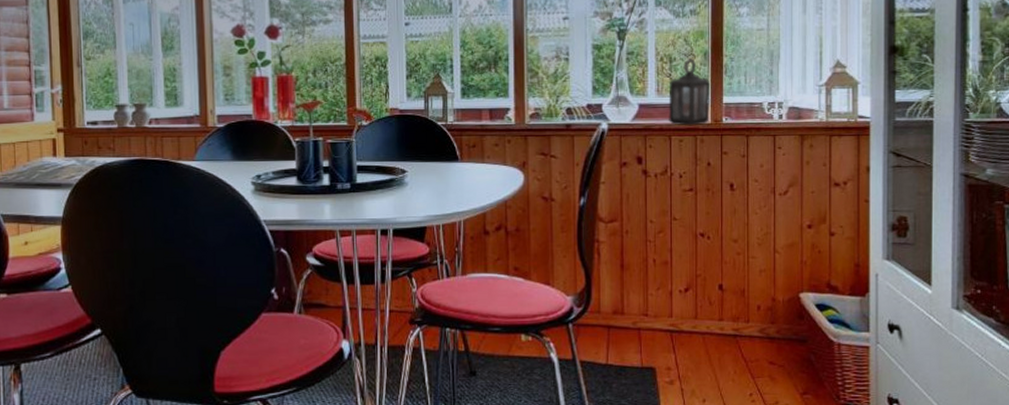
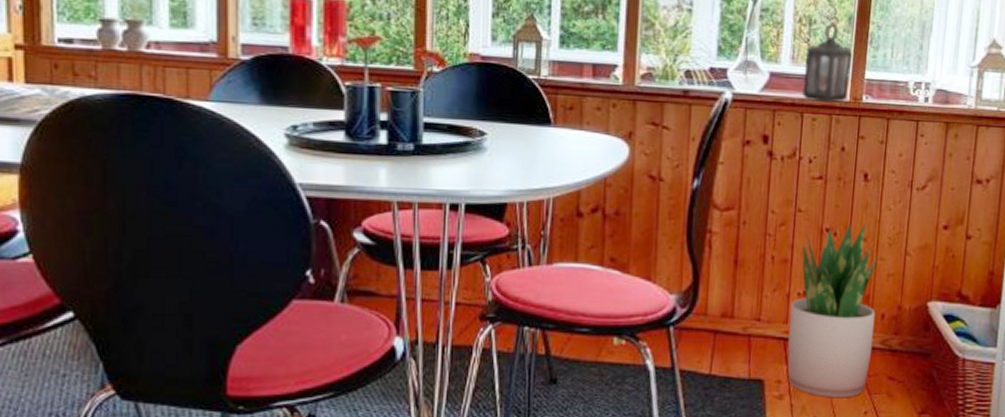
planter: none [673,227,752,383] -> present [787,223,879,399]

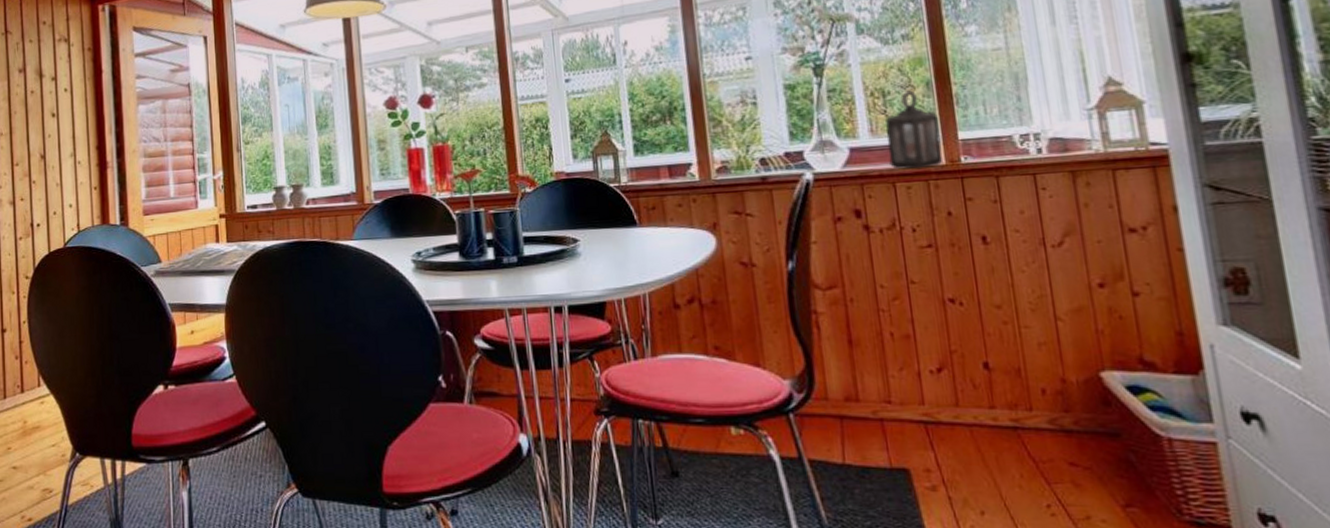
planter: present [787,223,879,399] -> none [923,290,1041,489]

